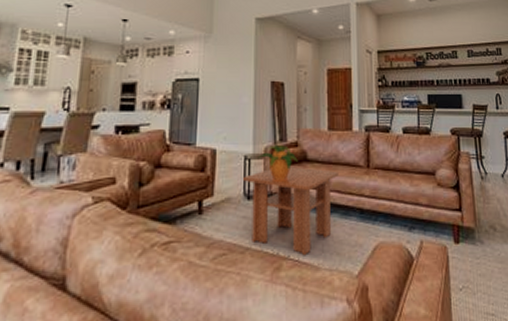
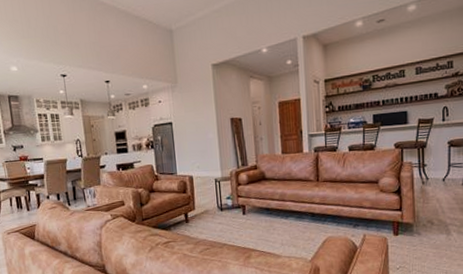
coffee table: present [243,167,340,256] -> none [216,184,293,248]
potted plant: present [258,144,298,181] -> none [225,168,258,196]

